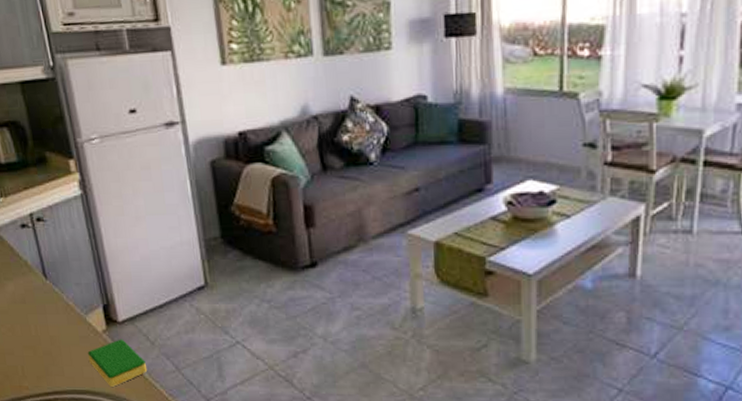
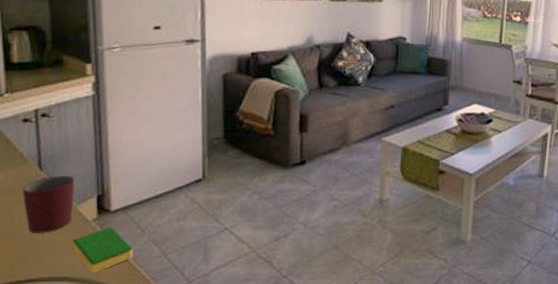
mug: none [33,284,83,345] -> present [23,176,75,233]

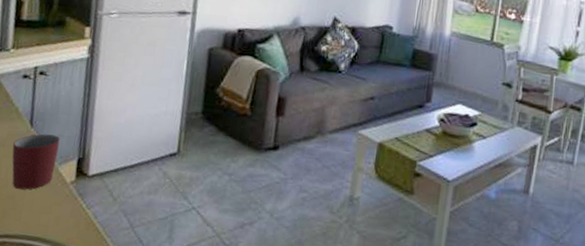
dish sponge: present [72,227,134,273] -> none [49,191,104,237]

